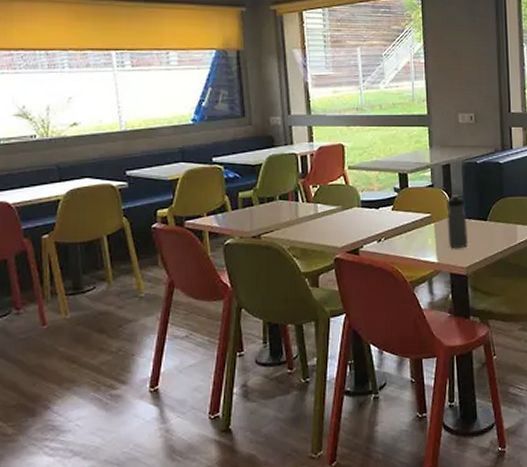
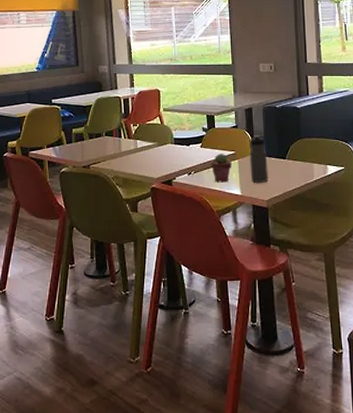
potted succulent: none [404,217,427,250] -> present [211,154,232,183]

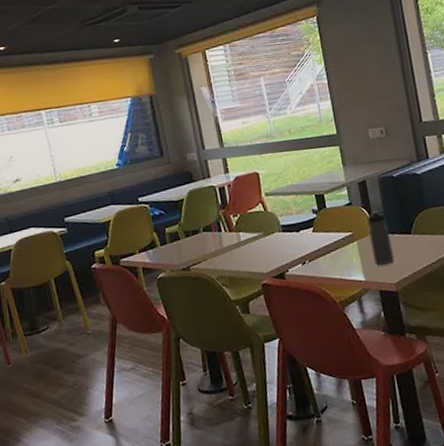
potted succulent: present [211,154,232,183] -> none [326,236,351,270]

